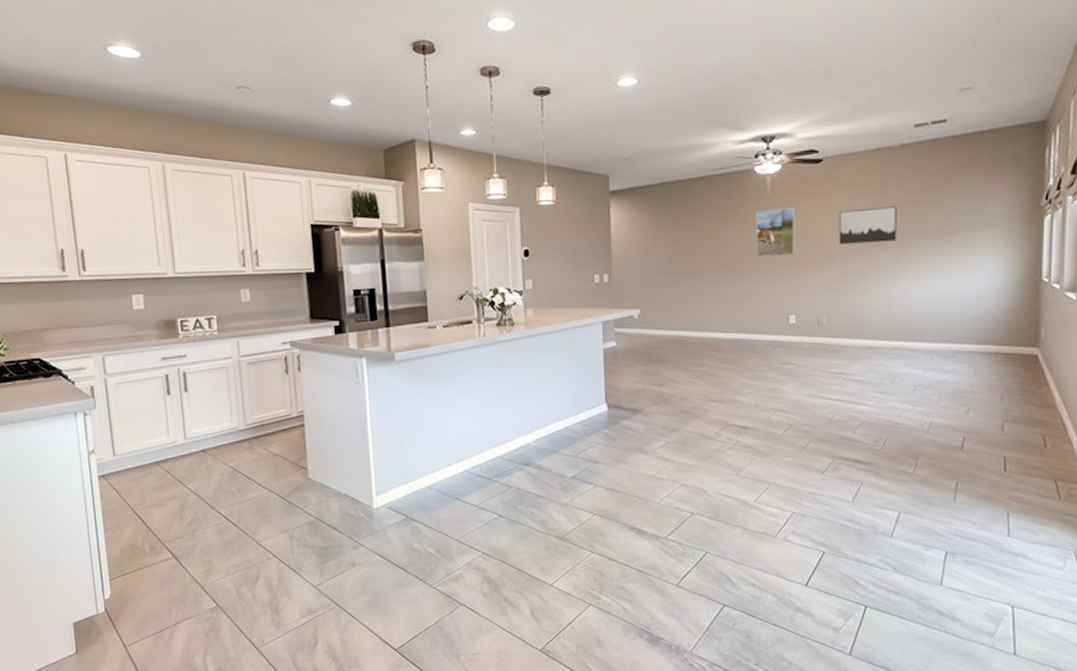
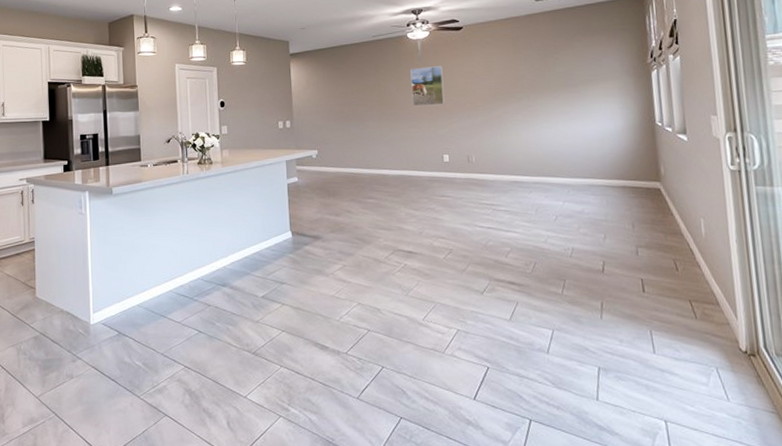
wall art: present [839,206,897,245] -> none [479,64,529,96]

